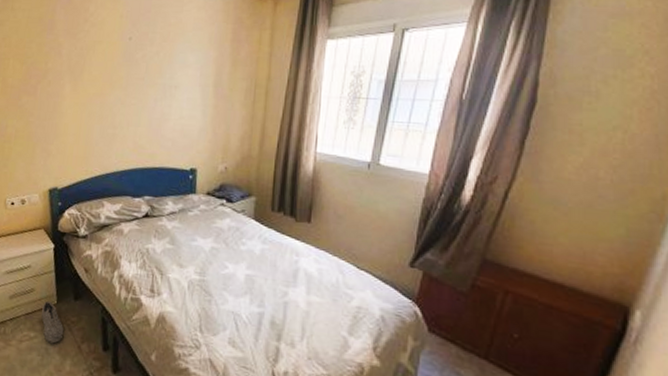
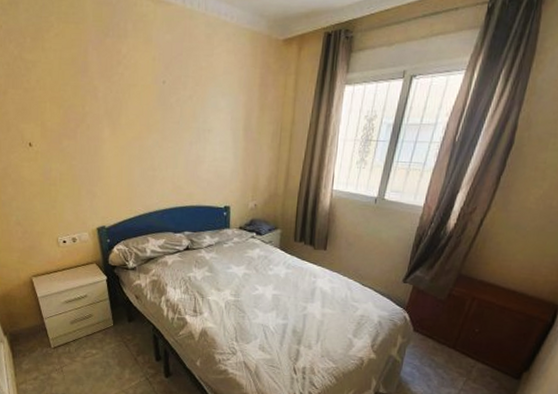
shoe: present [41,300,65,344] -> none [101,323,122,358]

